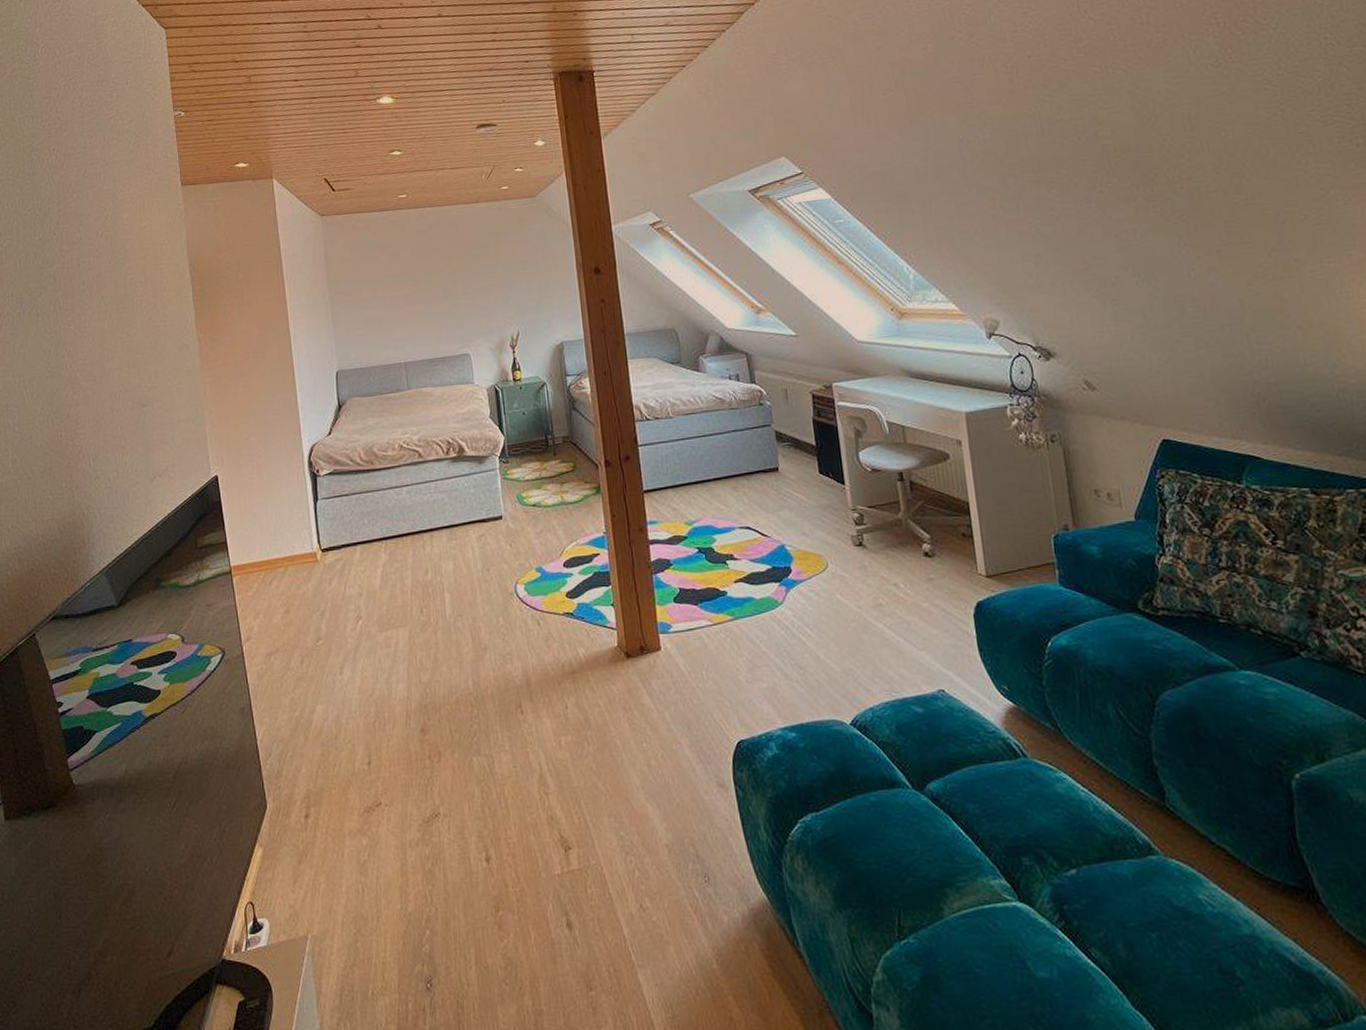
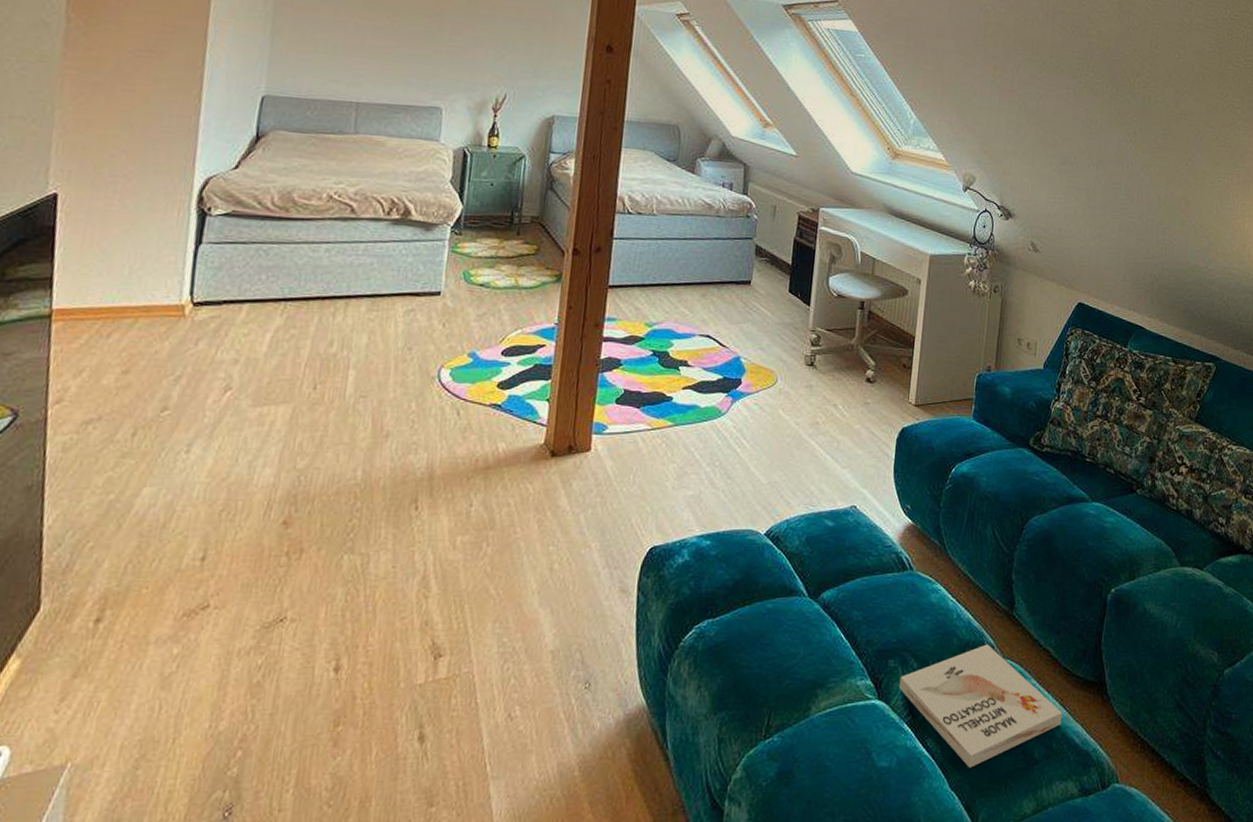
book: none [1040,840,1265,985] -> present [899,644,1063,768]

